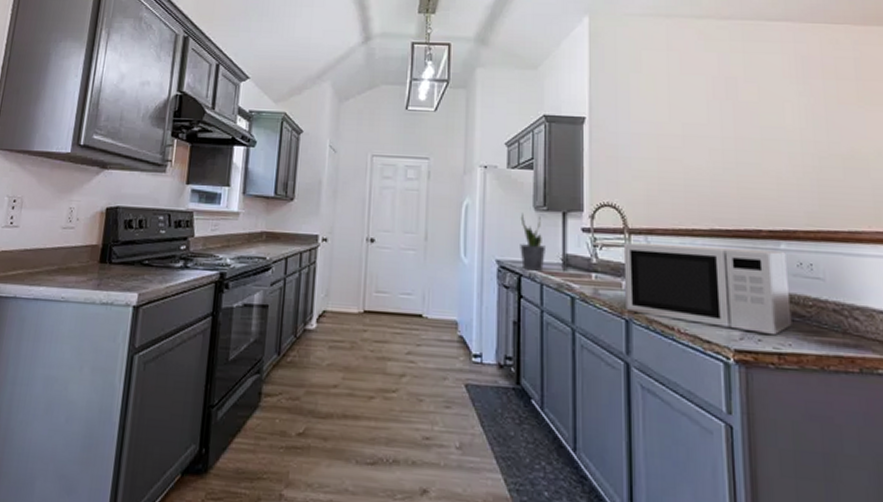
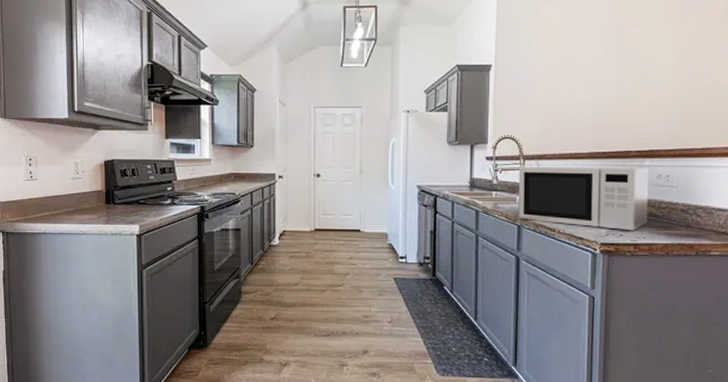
potted plant: present [520,213,545,271] -> none [436,147,456,192]

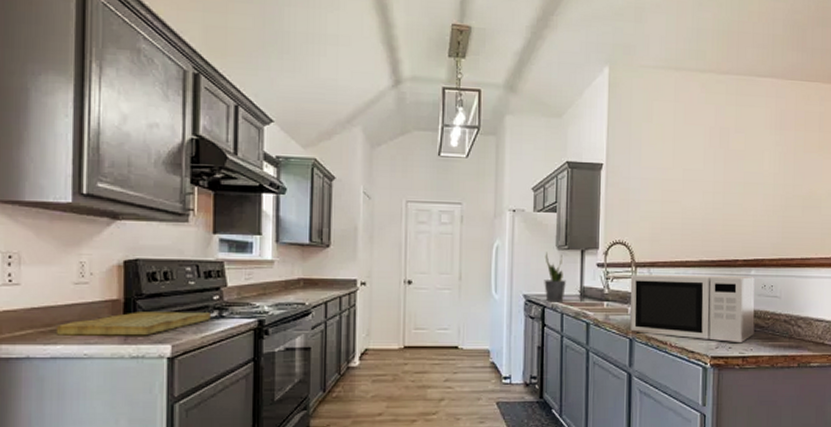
cutting board: none [61,199,166,218] -> present [56,312,211,336]
potted plant: none [436,147,456,192] -> present [544,252,566,302]

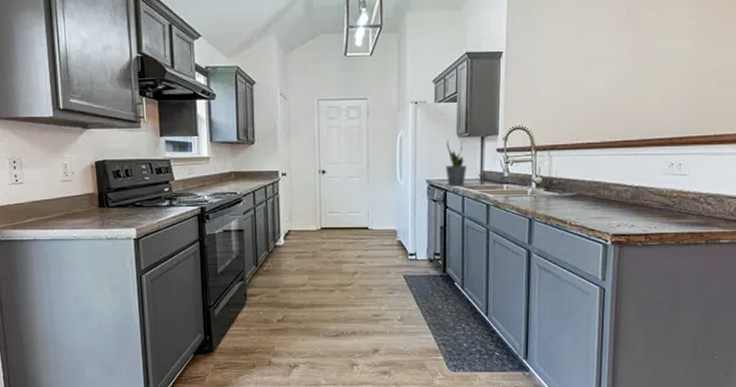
cutting board: present [56,312,211,336] -> none [52,202,164,222]
microwave: present [630,274,755,343] -> none [529,156,661,221]

